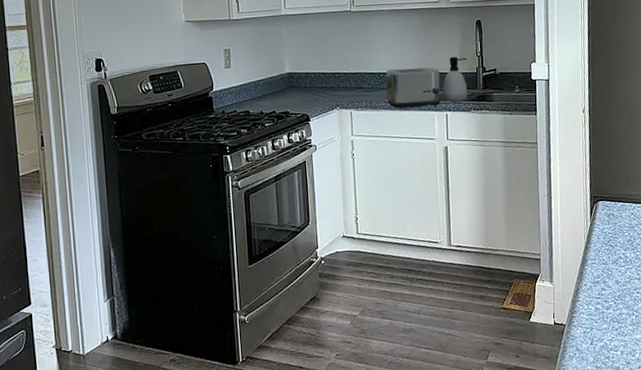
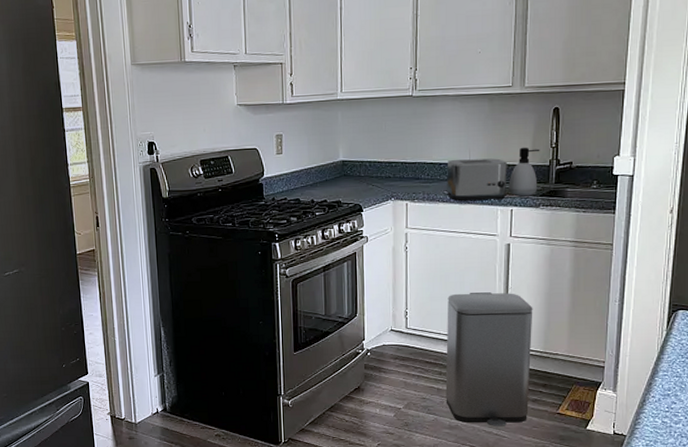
pedal bin: none [394,193,476,327] -> present [445,292,533,427]

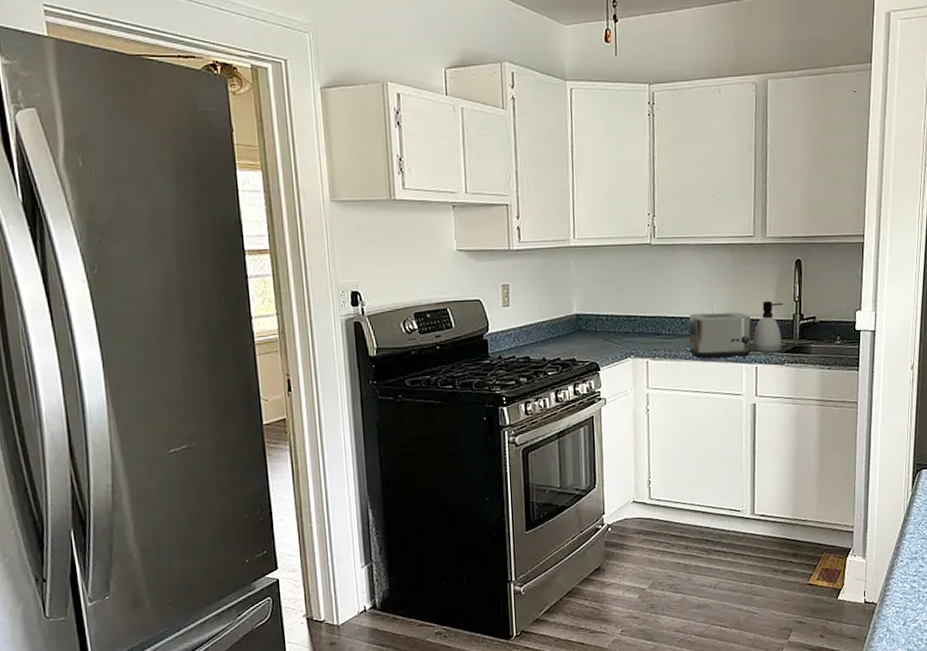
pedal bin: present [445,292,533,427] -> none [692,456,781,603]

